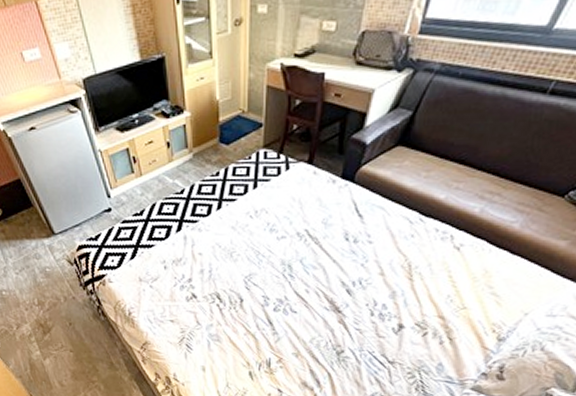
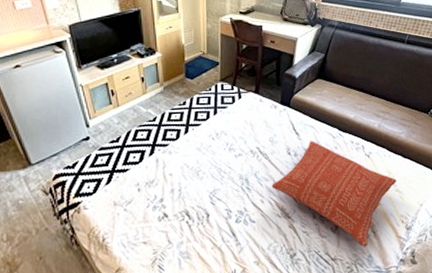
pillow: none [320,226,495,354] -> present [271,141,397,247]

